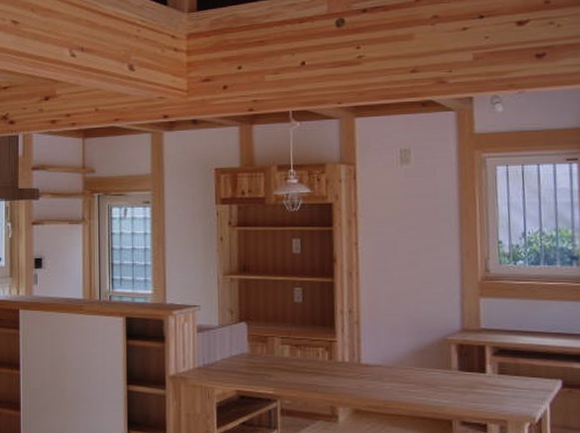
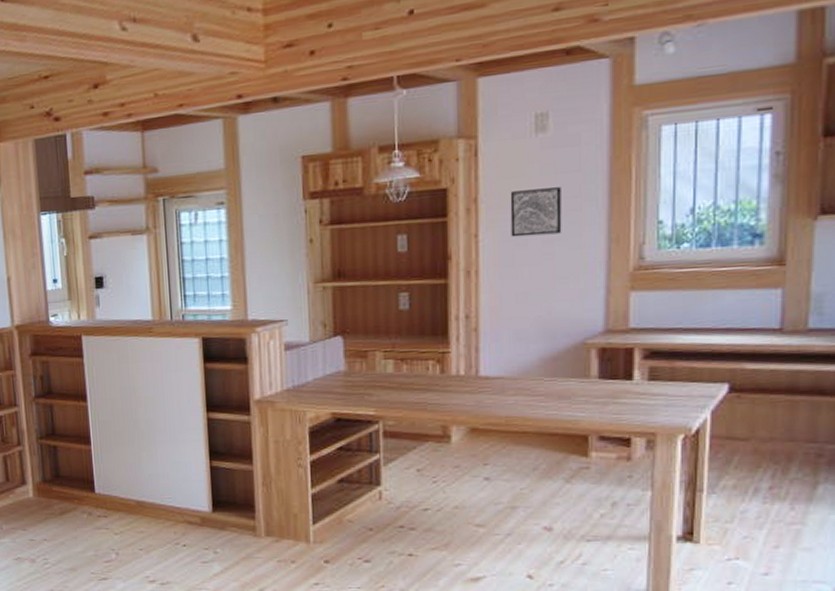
wall art: none [382,209,424,247] -> present [510,187,562,238]

